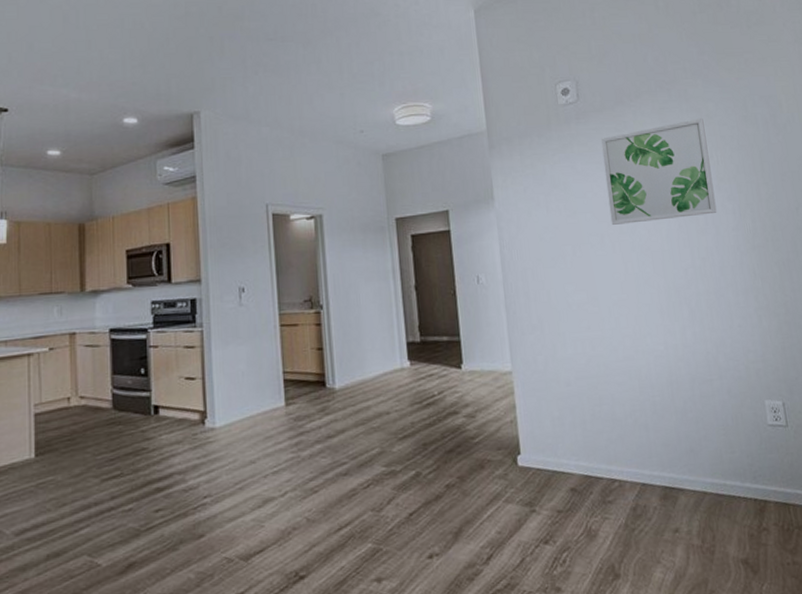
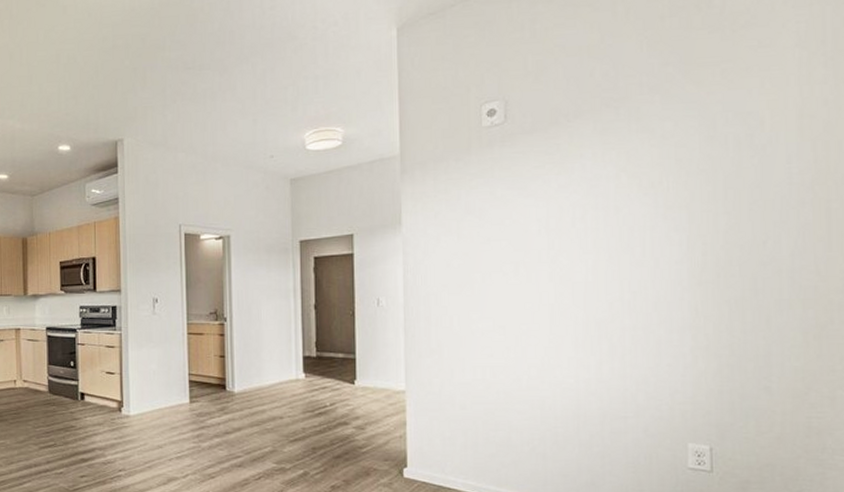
wall art: present [600,117,717,225] -> none [527,138,659,253]

